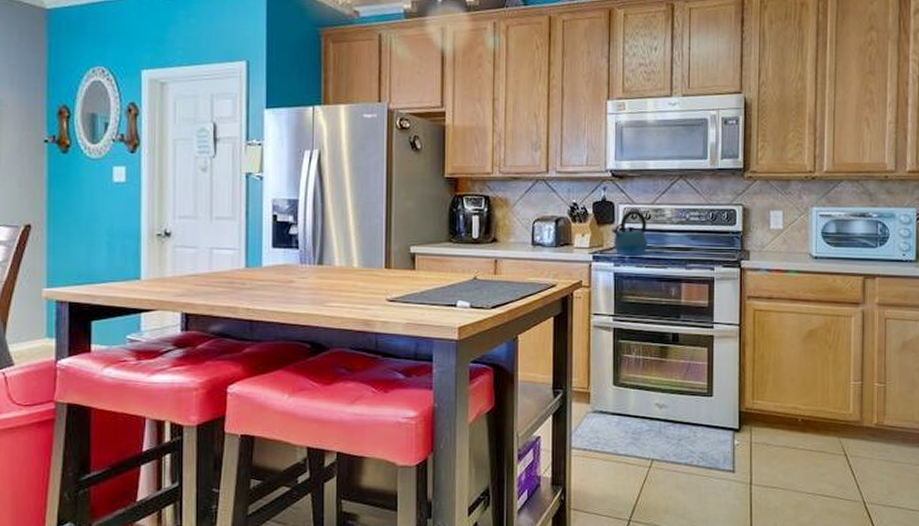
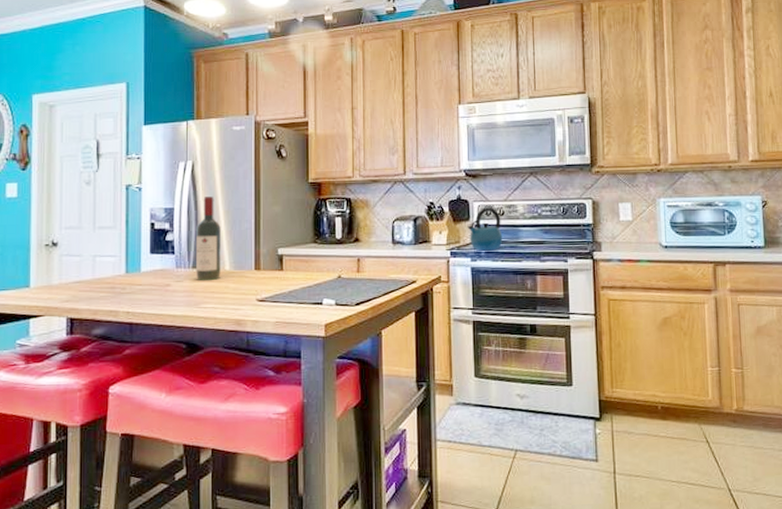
wine bottle: none [322,189,349,279] -> present [196,197,221,282]

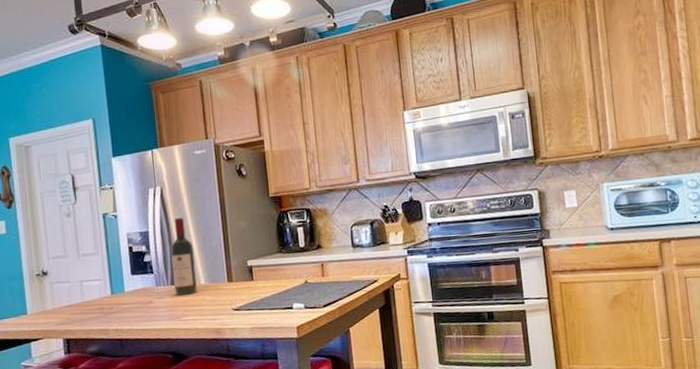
kettle: present [467,207,503,251] -> none [421,206,456,248]

